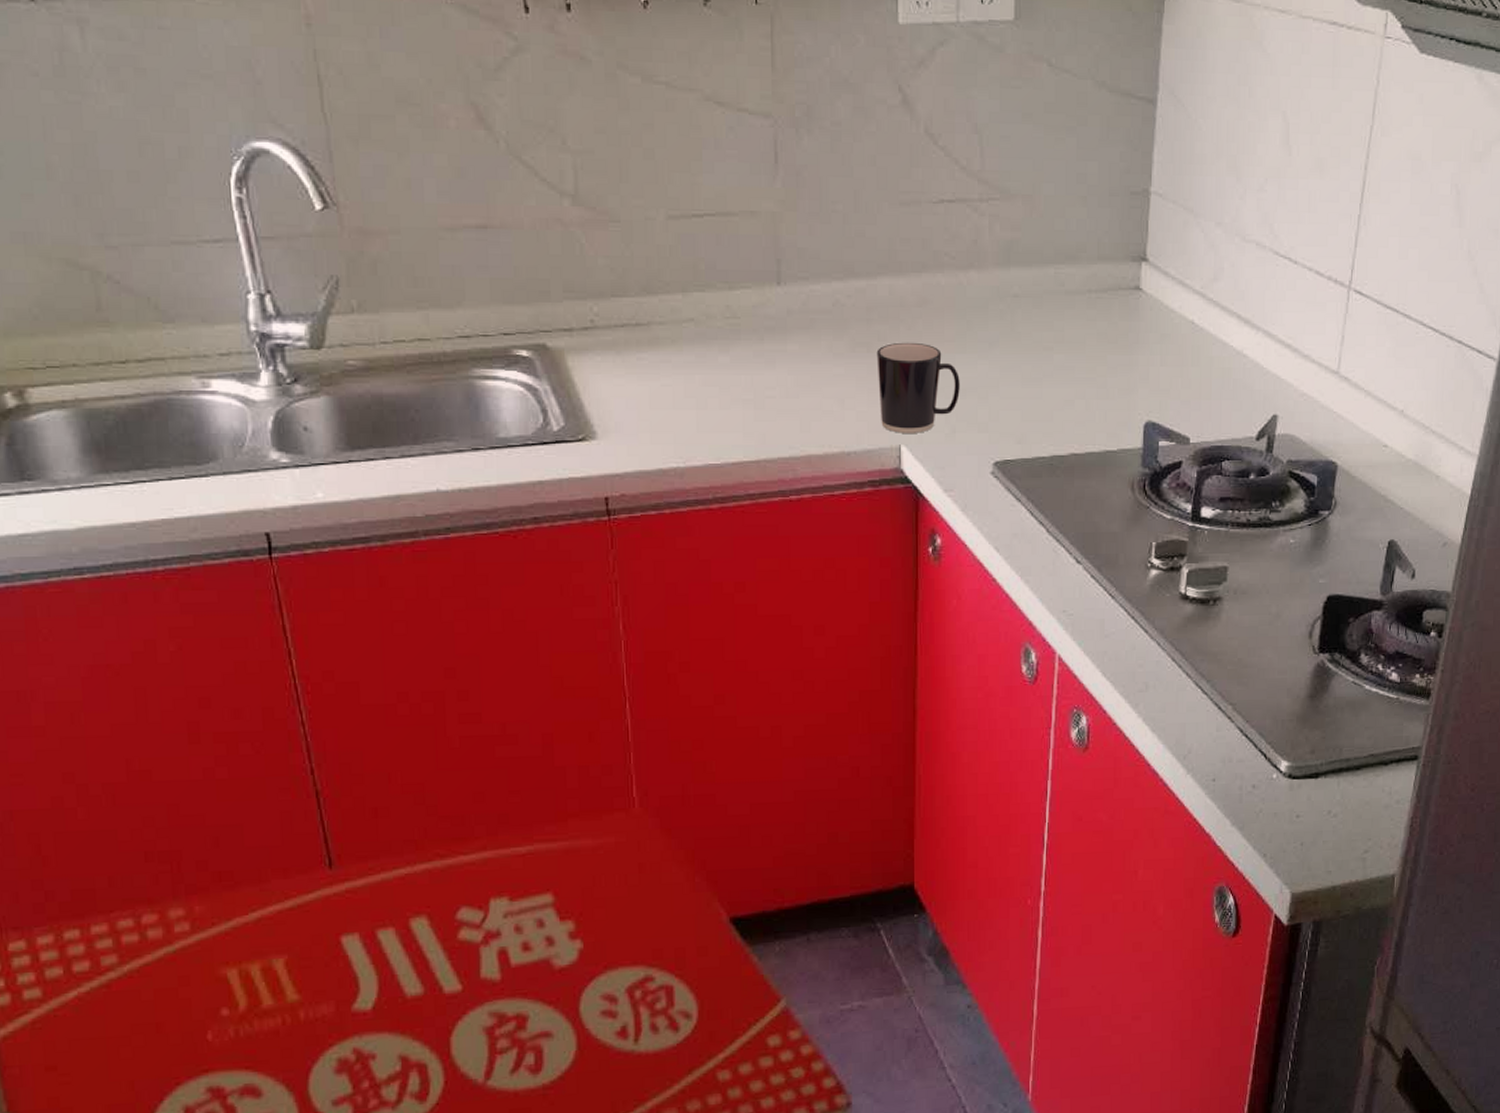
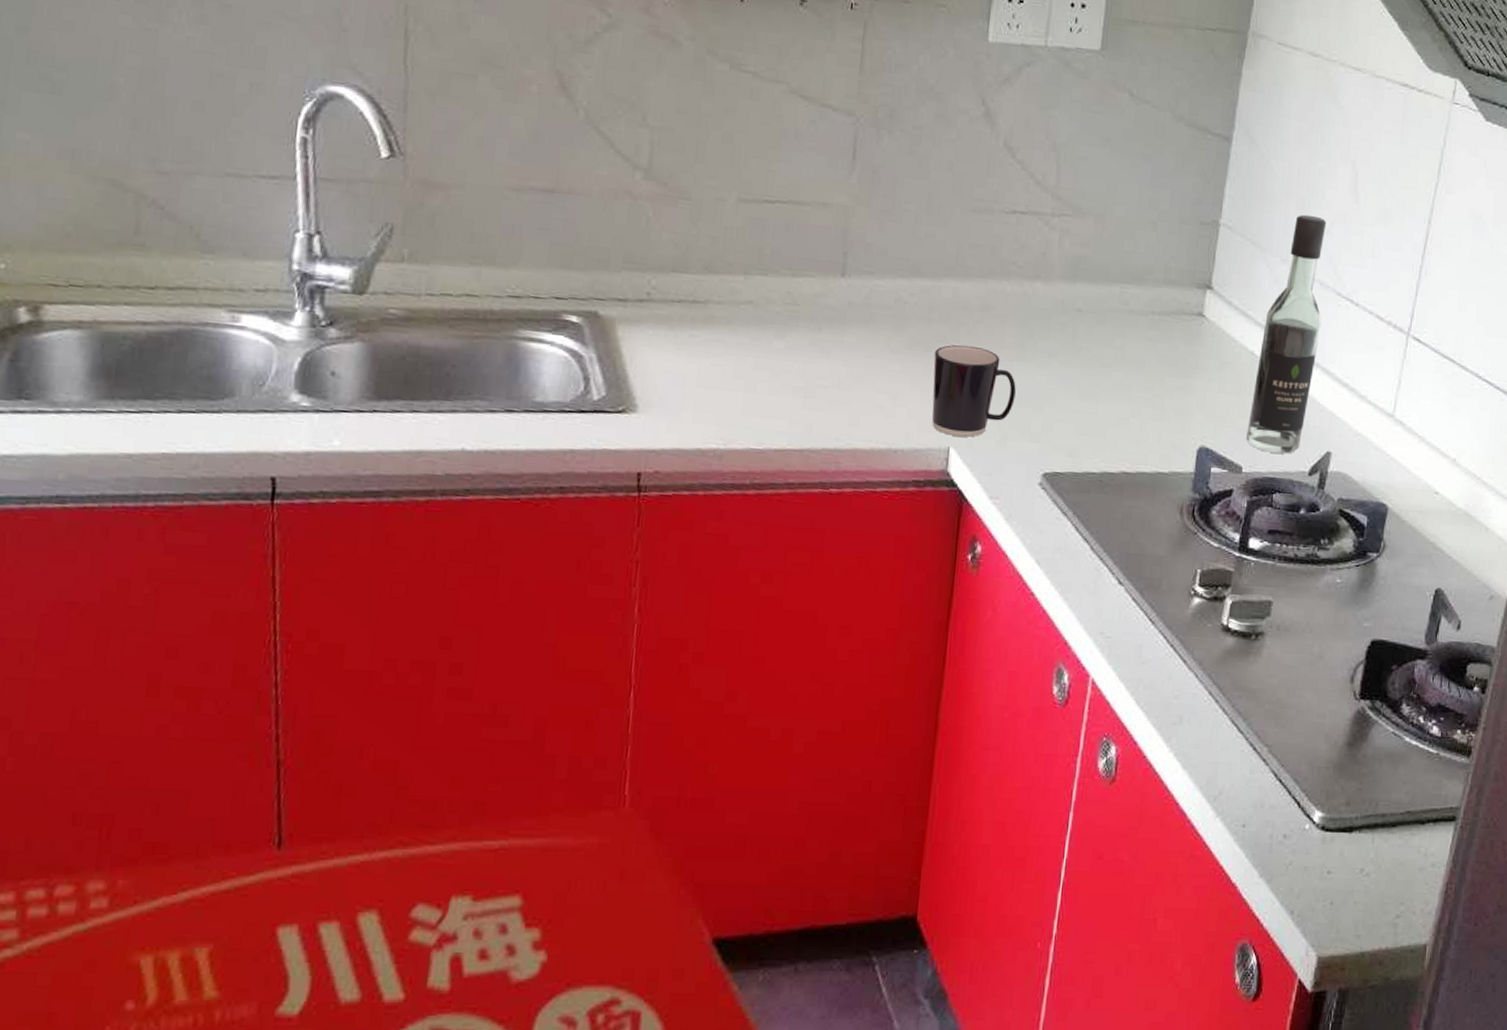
bottle: none [1192,173,1260,421] -> present [1246,214,1327,454]

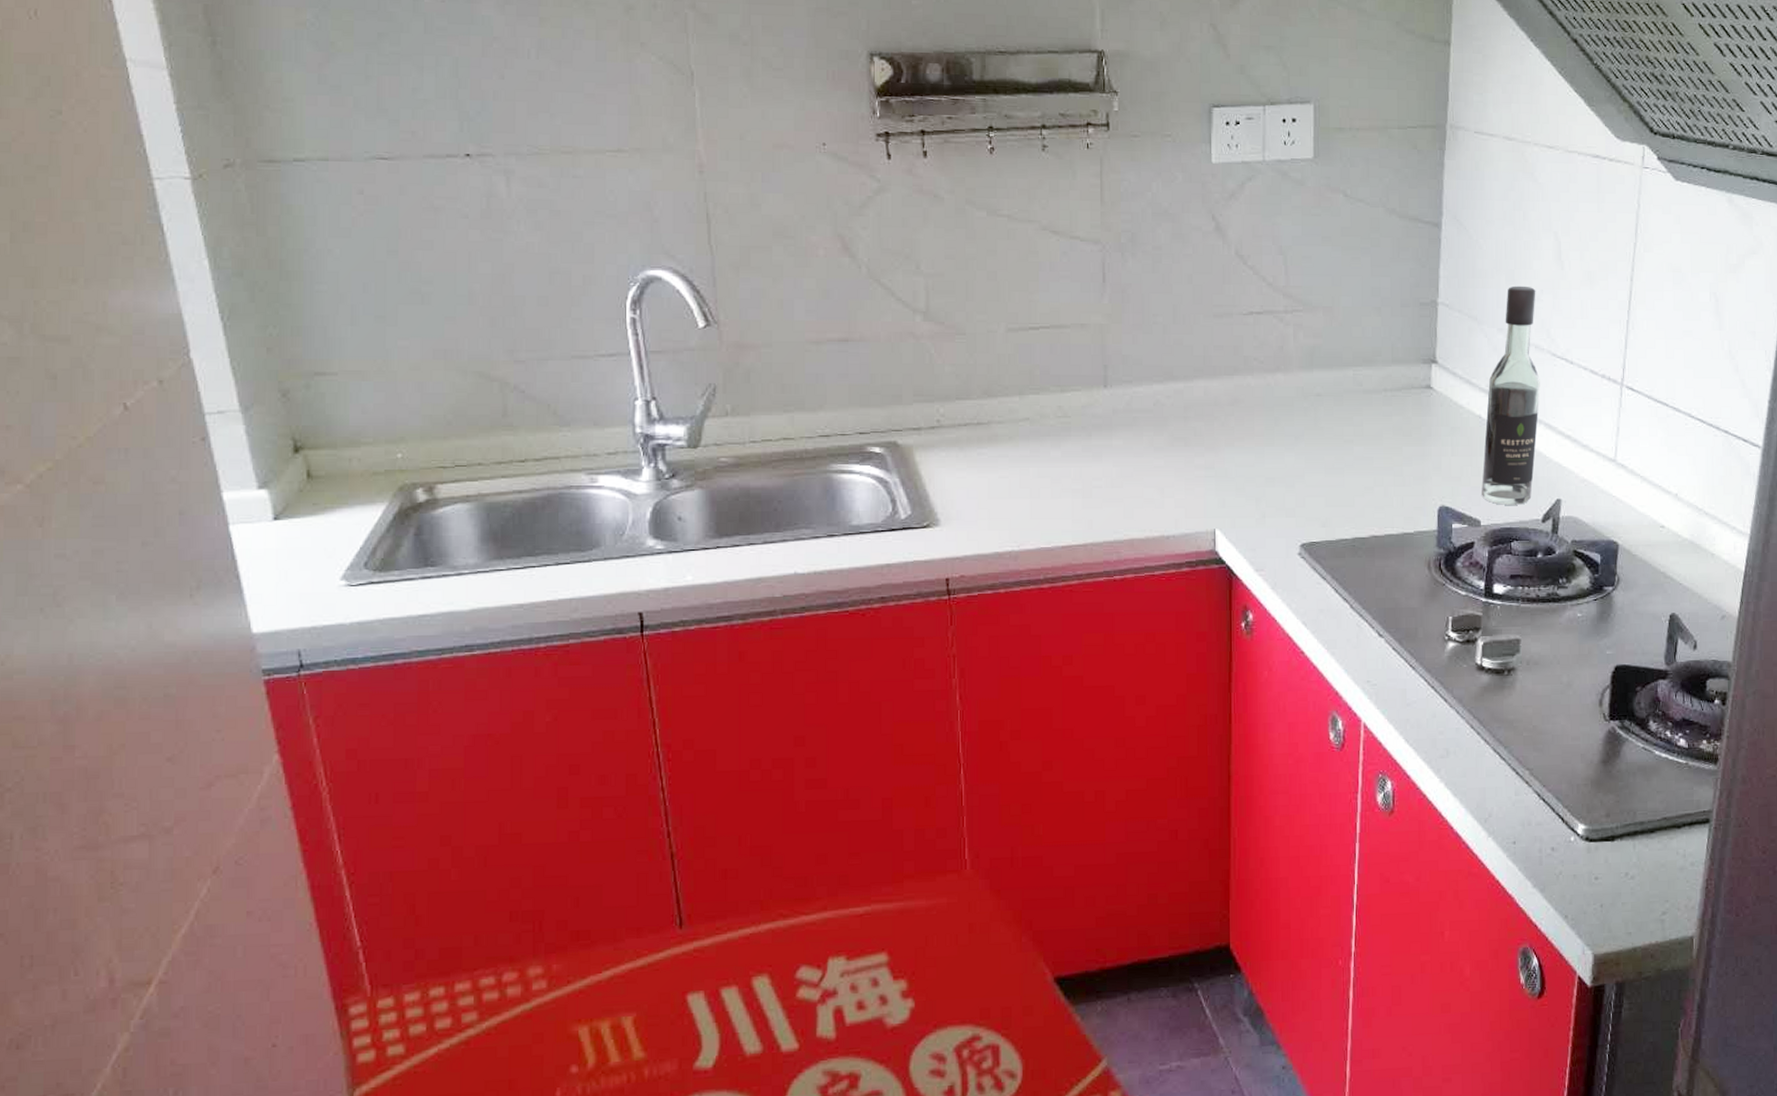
mug: present [932,344,1016,437] -> none [1193,437,1269,518]

